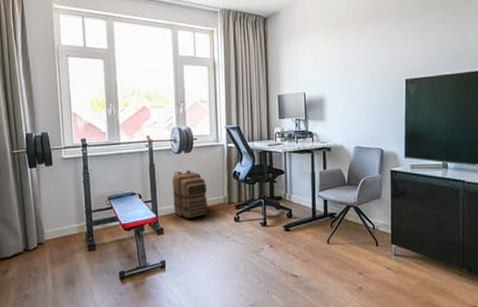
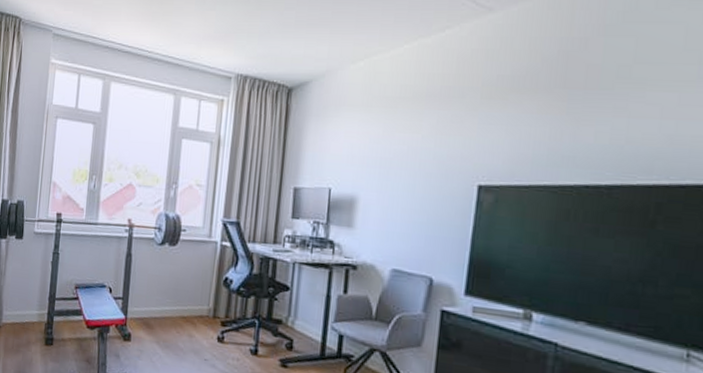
backpack: present [172,170,208,218] -> none [146,266,189,328]

